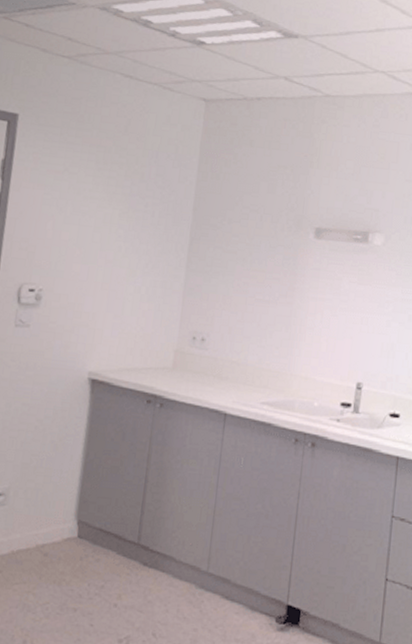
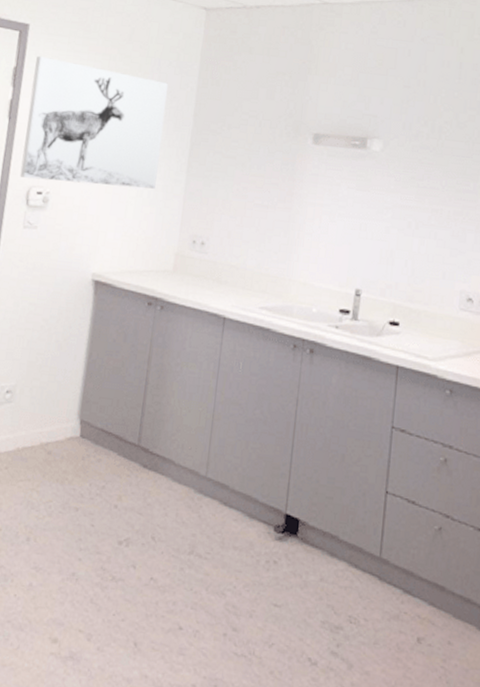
wall art: none [10,147,167,285] -> present [19,55,169,189]

